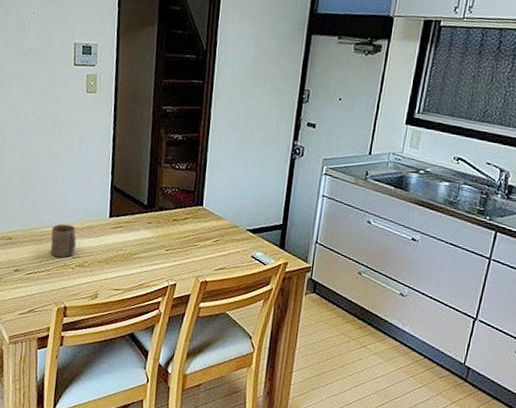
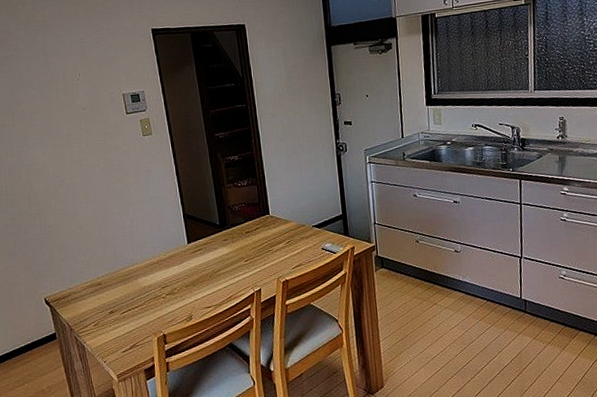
cup: present [50,223,77,258] -> none [136,258,163,291]

